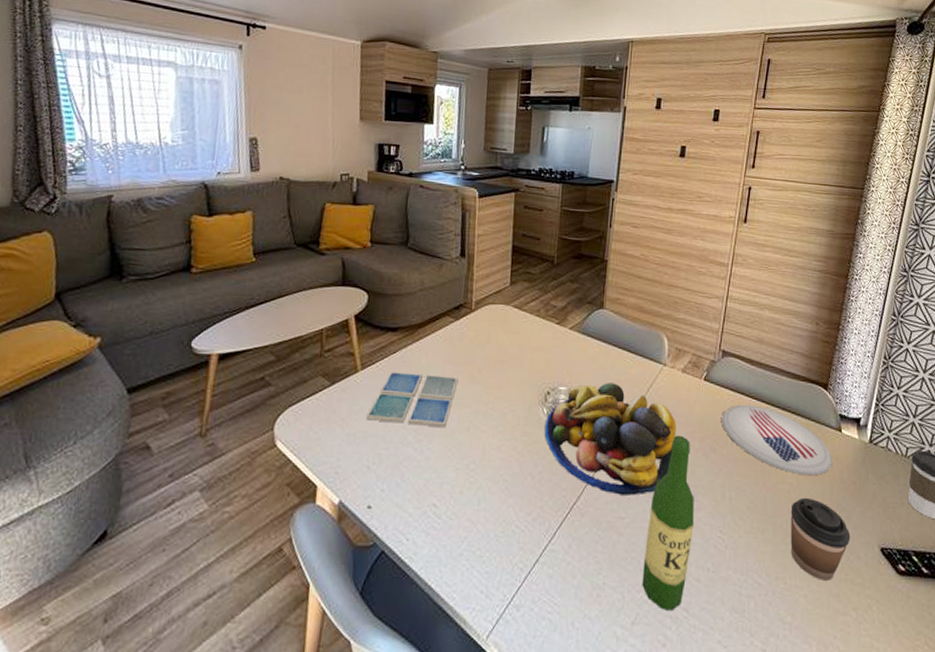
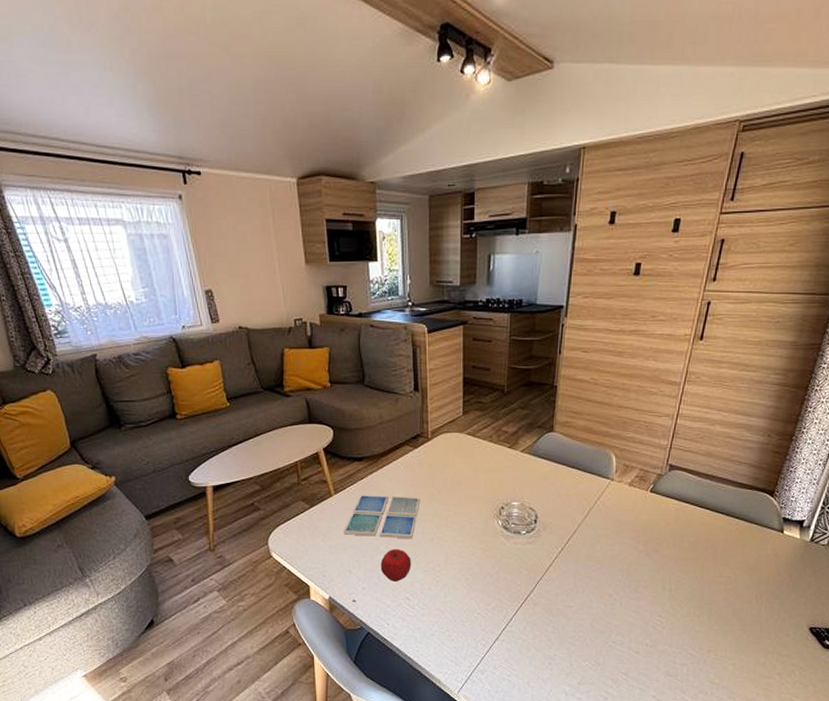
apple: none [405,439,443,482] -> present [380,548,412,582]
fruit bowl: present [544,383,676,496] -> none [499,497,622,589]
wine bottle: present [642,435,694,610] -> none [588,540,636,674]
plate: present [722,404,832,476] -> none [665,512,771,571]
coffee cup: present [790,498,851,580] -> none [723,589,782,652]

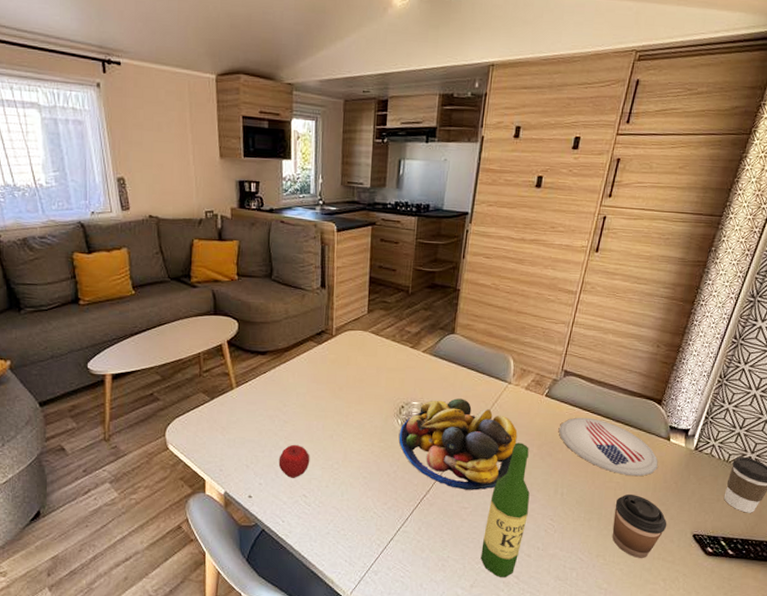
drink coaster: present [344,495,420,539] -> none [243,389,322,435]
fruit bowl: none [499,497,622,589] -> present [398,398,518,490]
wine bottle: none [588,540,636,674] -> present [480,442,530,577]
plate: none [665,512,771,571] -> present [559,417,658,477]
coffee cup: none [723,589,782,652] -> present [612,494,667,558]

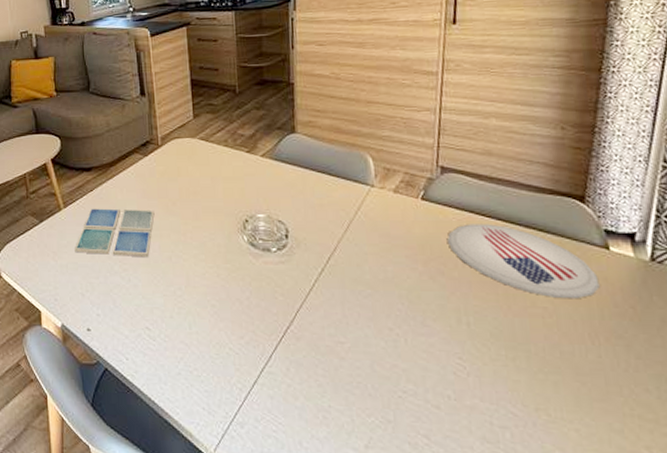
drink coaster: none [243,389,322,435] -> present [75,208,155,258]
apple: present [278,444,310,478] -> none [115,268,150,308]
fruit bowl: present [398,398,518,490] -> none [246,208,394,320]
wine bottle: present [480,442,530,577] -> none [371,258,427,436]
coffee cup: present [612,494,667,558] -> none [547,324,634,415]

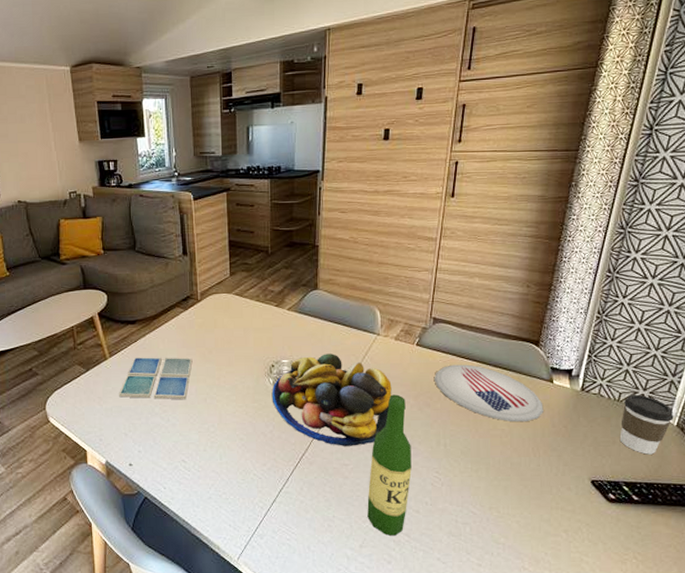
fruit bowl: none [246,208,394,320] -> present [271,353,392,446]
wine bottle: none [371,258,427,436] -> present [367,394,412,536]

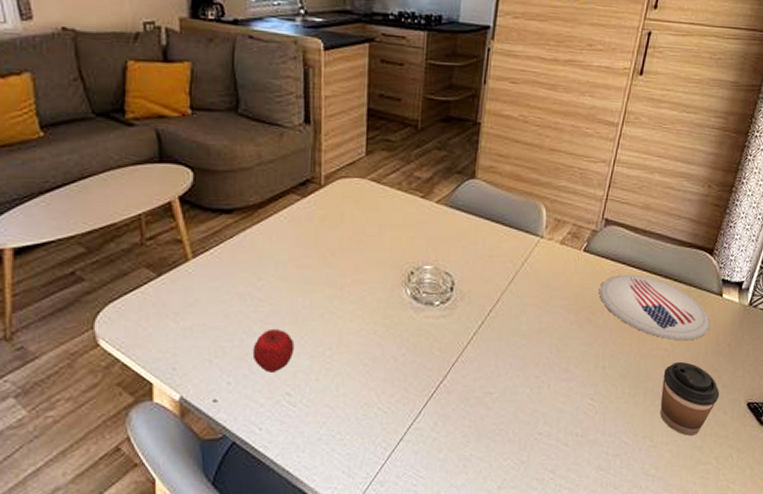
drink coaster: present [119,357,193,400] -> none [204,259,309,316]
apple: none [155,410,186,444] -> present [252,328,295,373]
fruit bowl: present [271,353,392,446] -> none [407,259,552,371]
wine bottle: present [367,394,412,536] -> none [510,309,567,474]
coffee cup: none [503,442,562,509] -> present [659,362,720,436]

